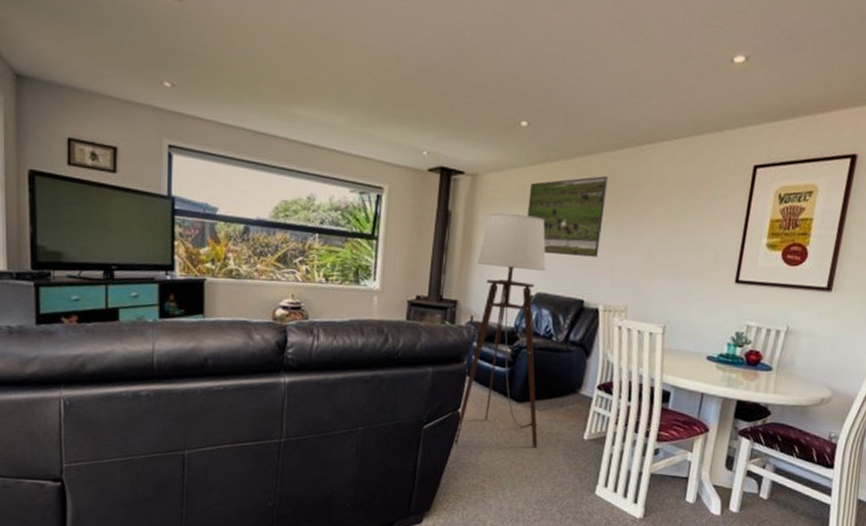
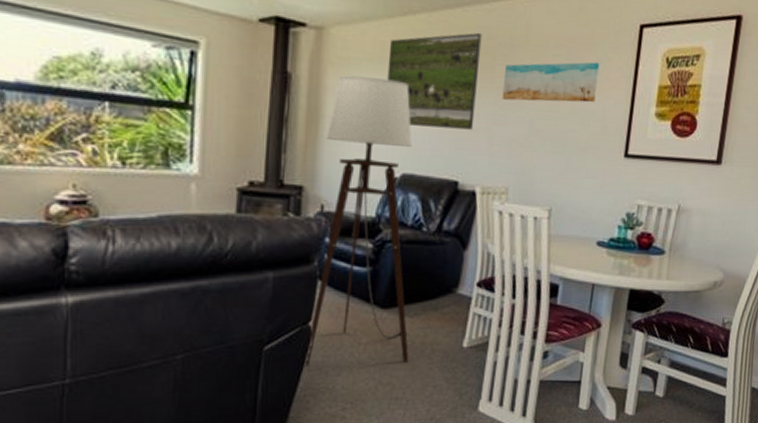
wall art: none [624,199,714,235] -> present [502,62,600,103]

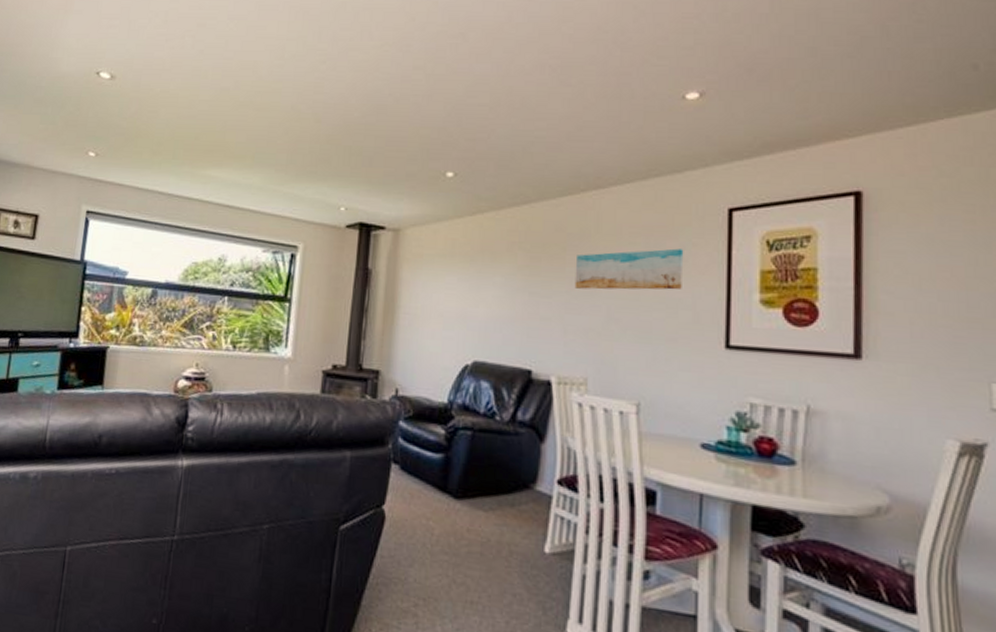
floor lamp: present [303,75,412,366] -> none [376,270,485,562]
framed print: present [387,32,482,130] -> none [457,226,550,319]

